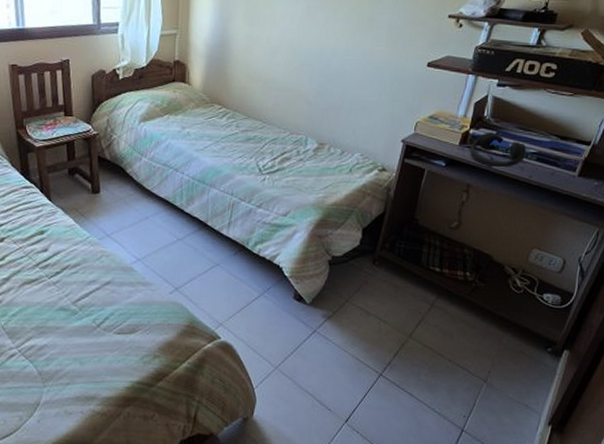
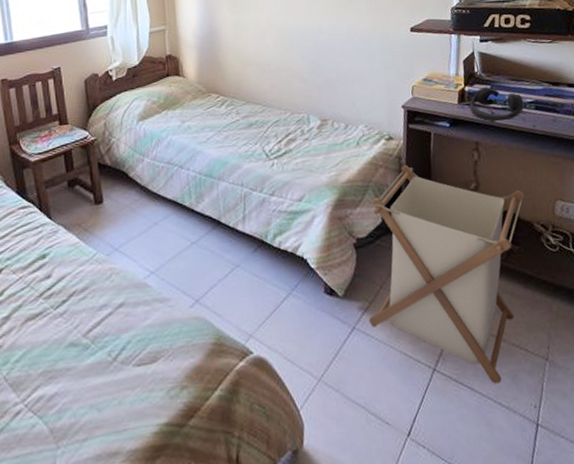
laundry basket: none [329,197,504,394] -> present [368,165,525,384]

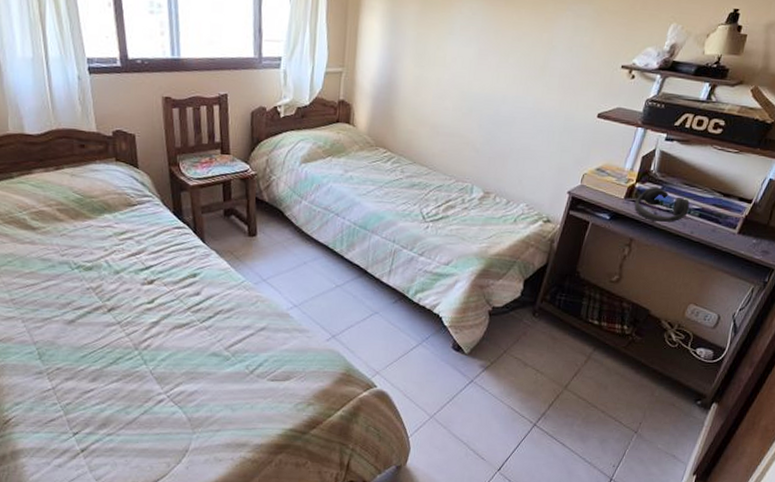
laundry basket: present [368,165,525,384] -> none [486,248,662,444]

